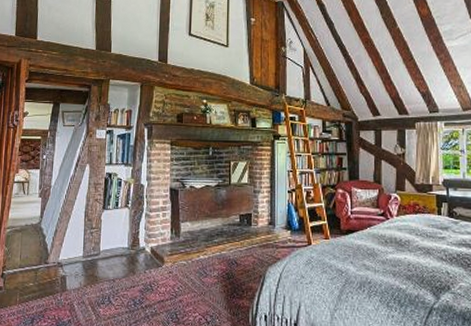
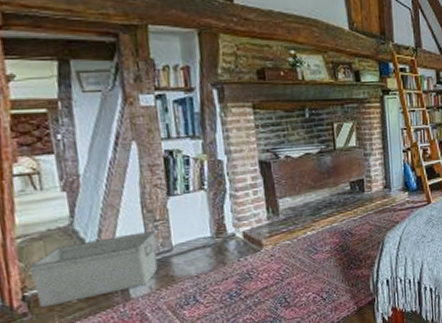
storage bin: none [10,236,91,286] -> present [29,231,158,308]

